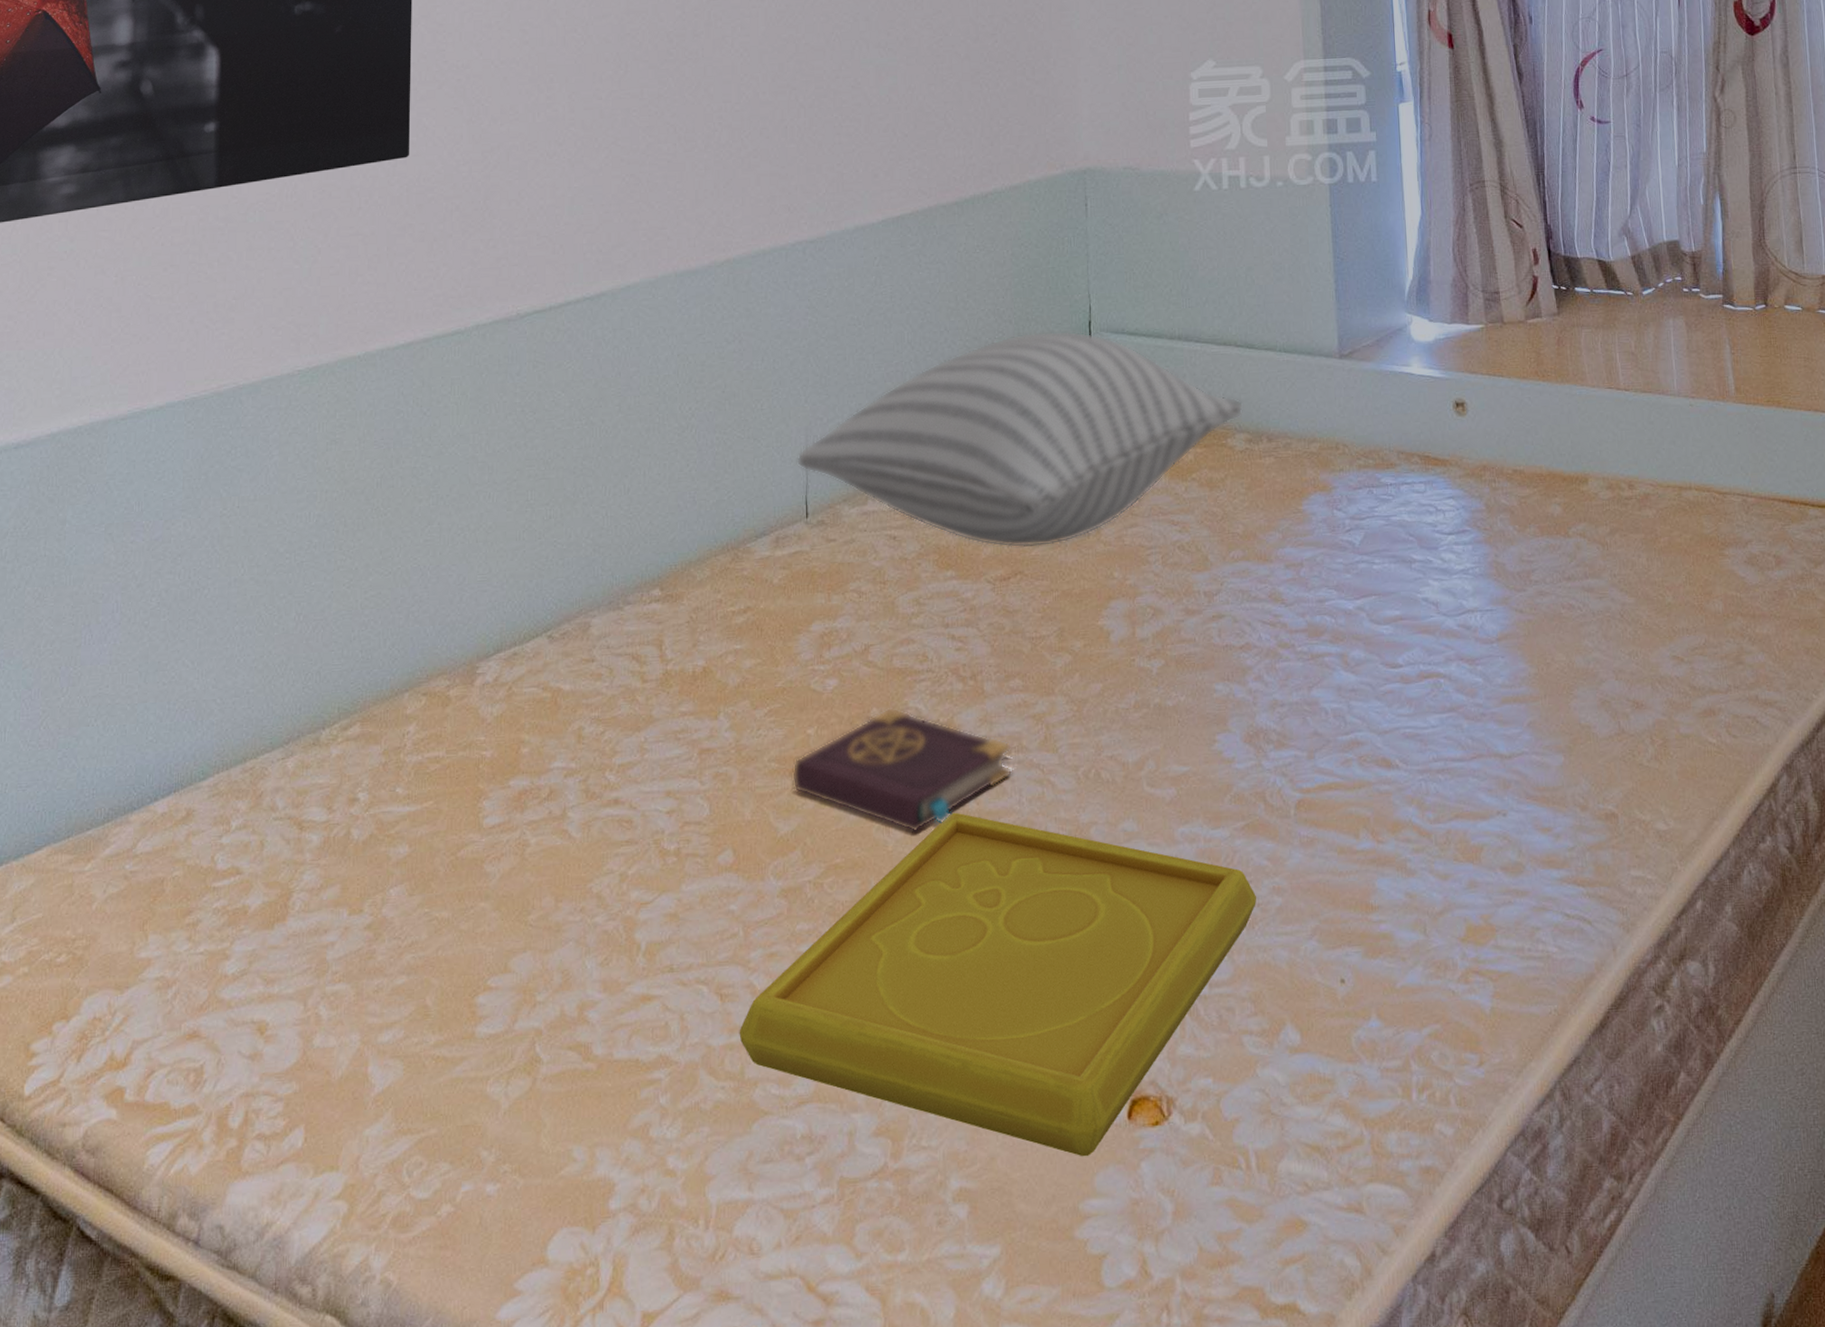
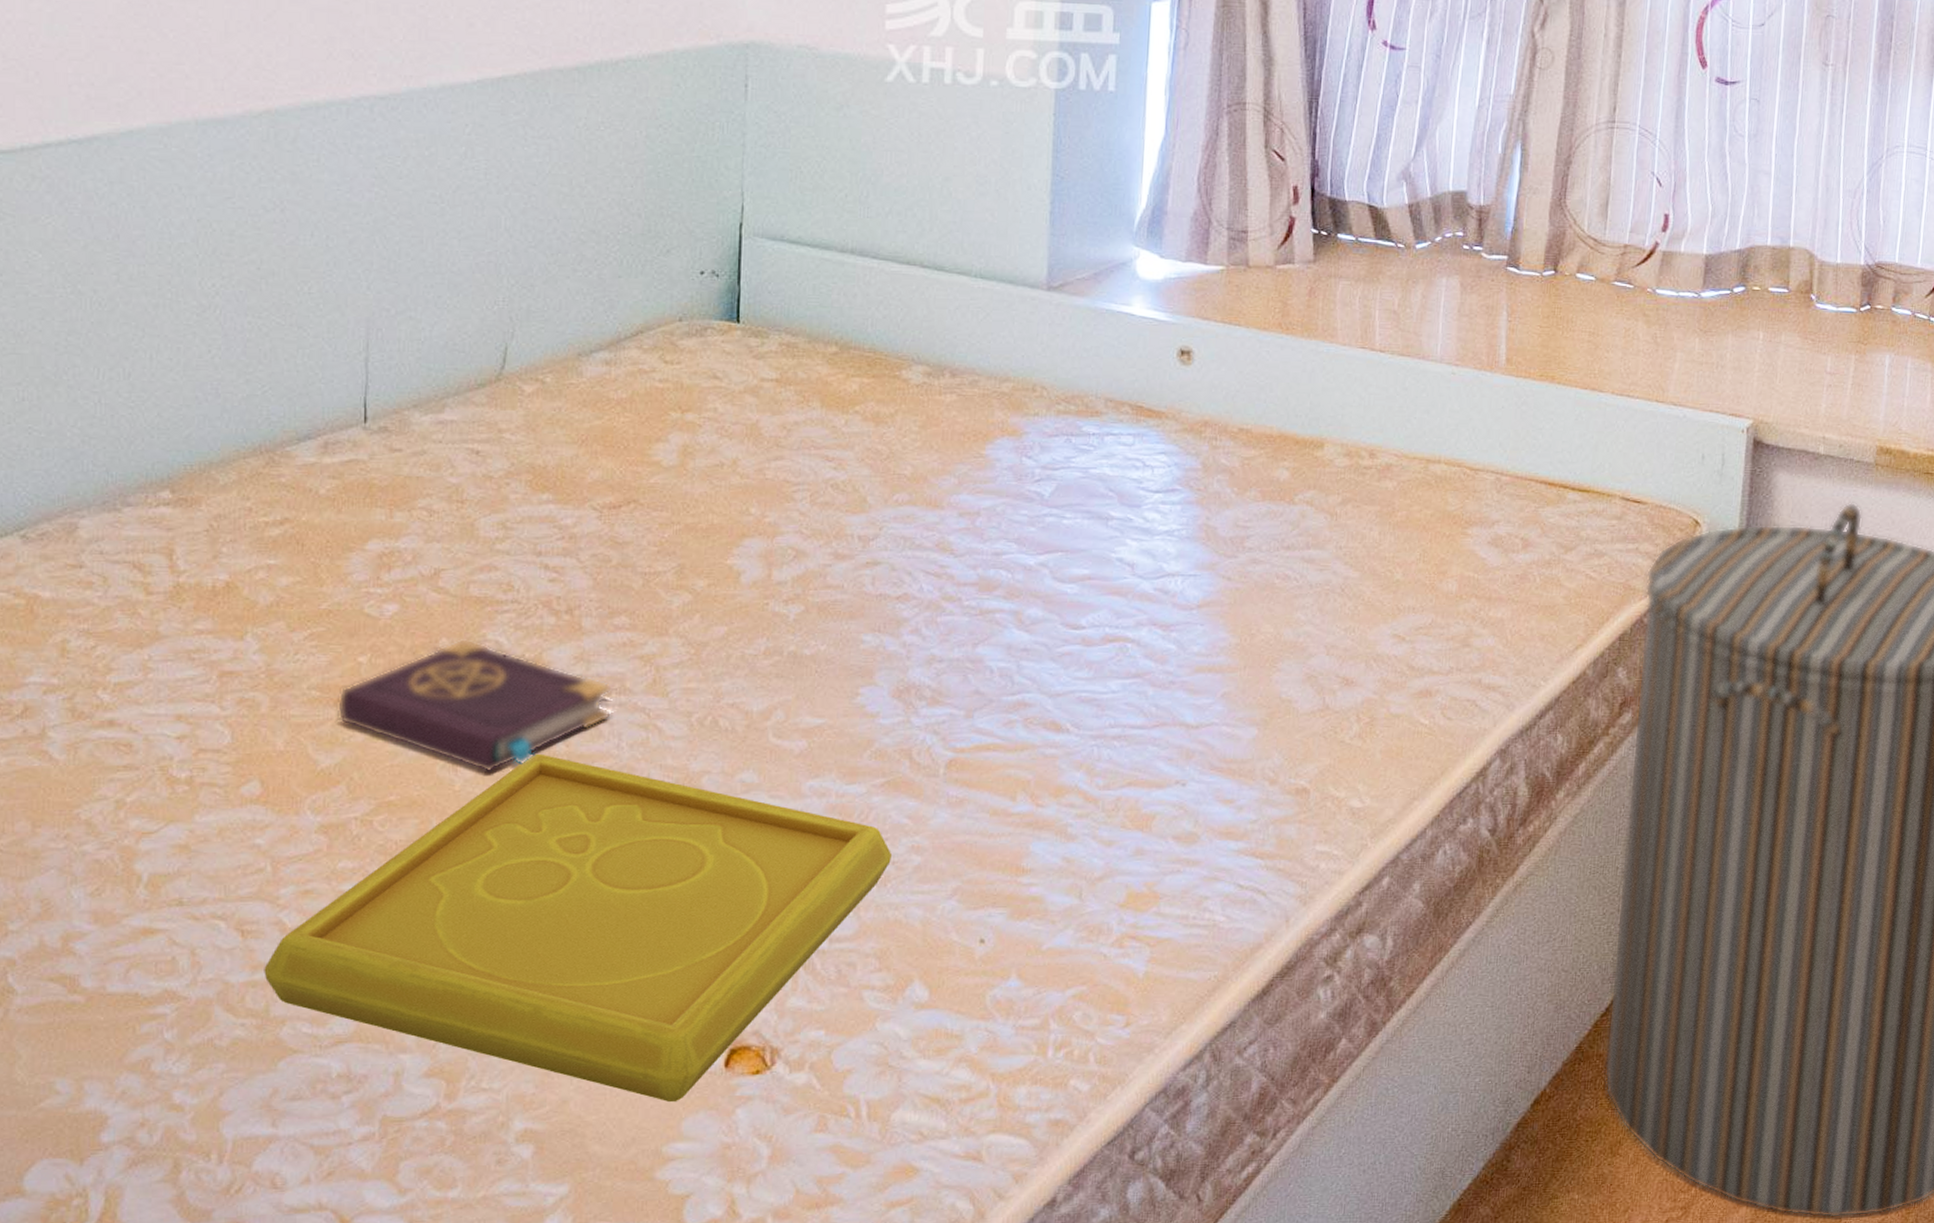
pillow: present [796,330,1244,548] -> none [353,230,925,475]

